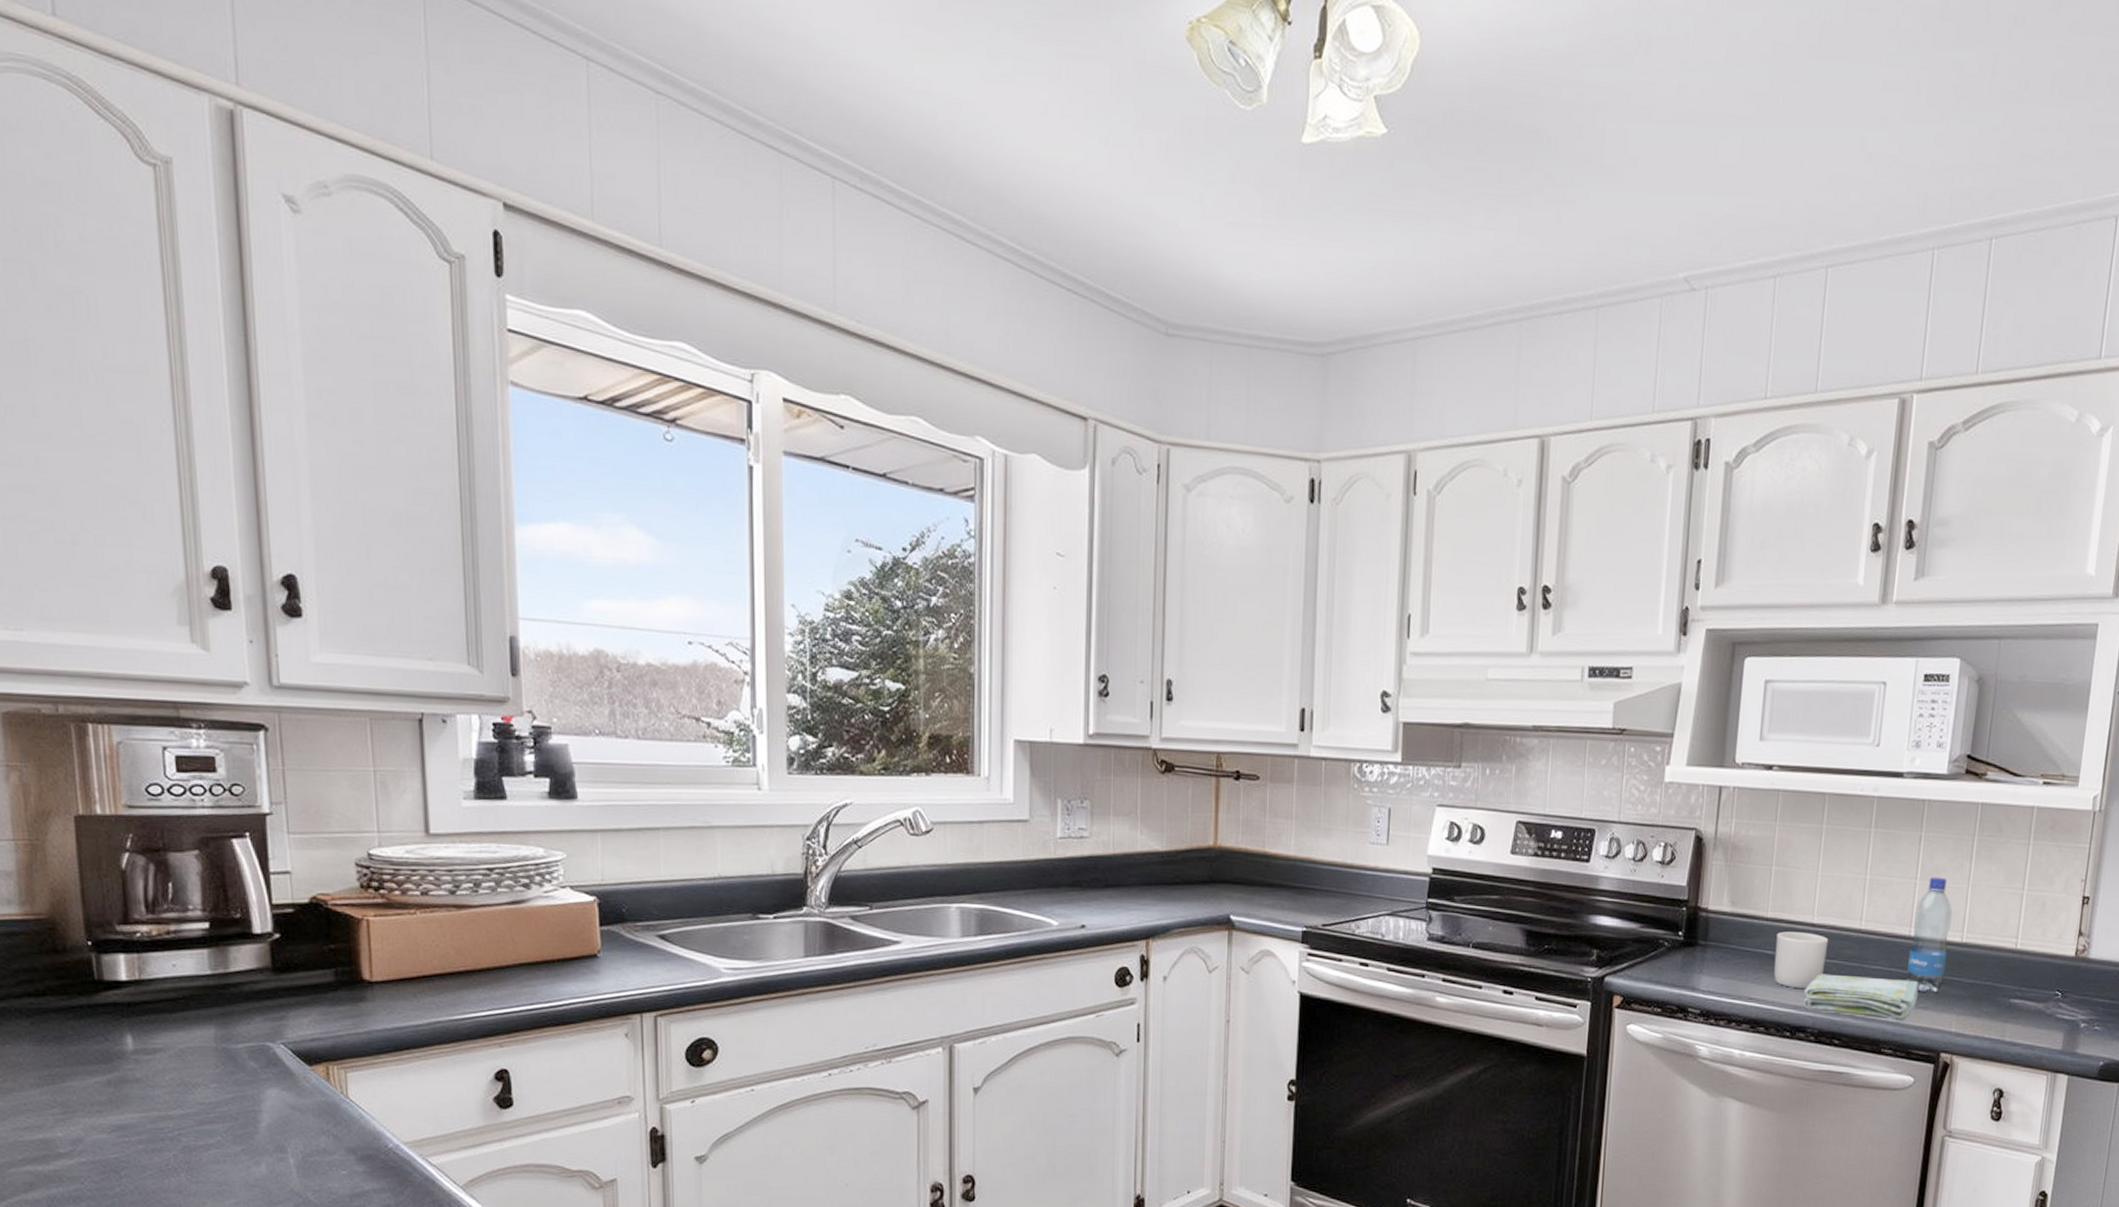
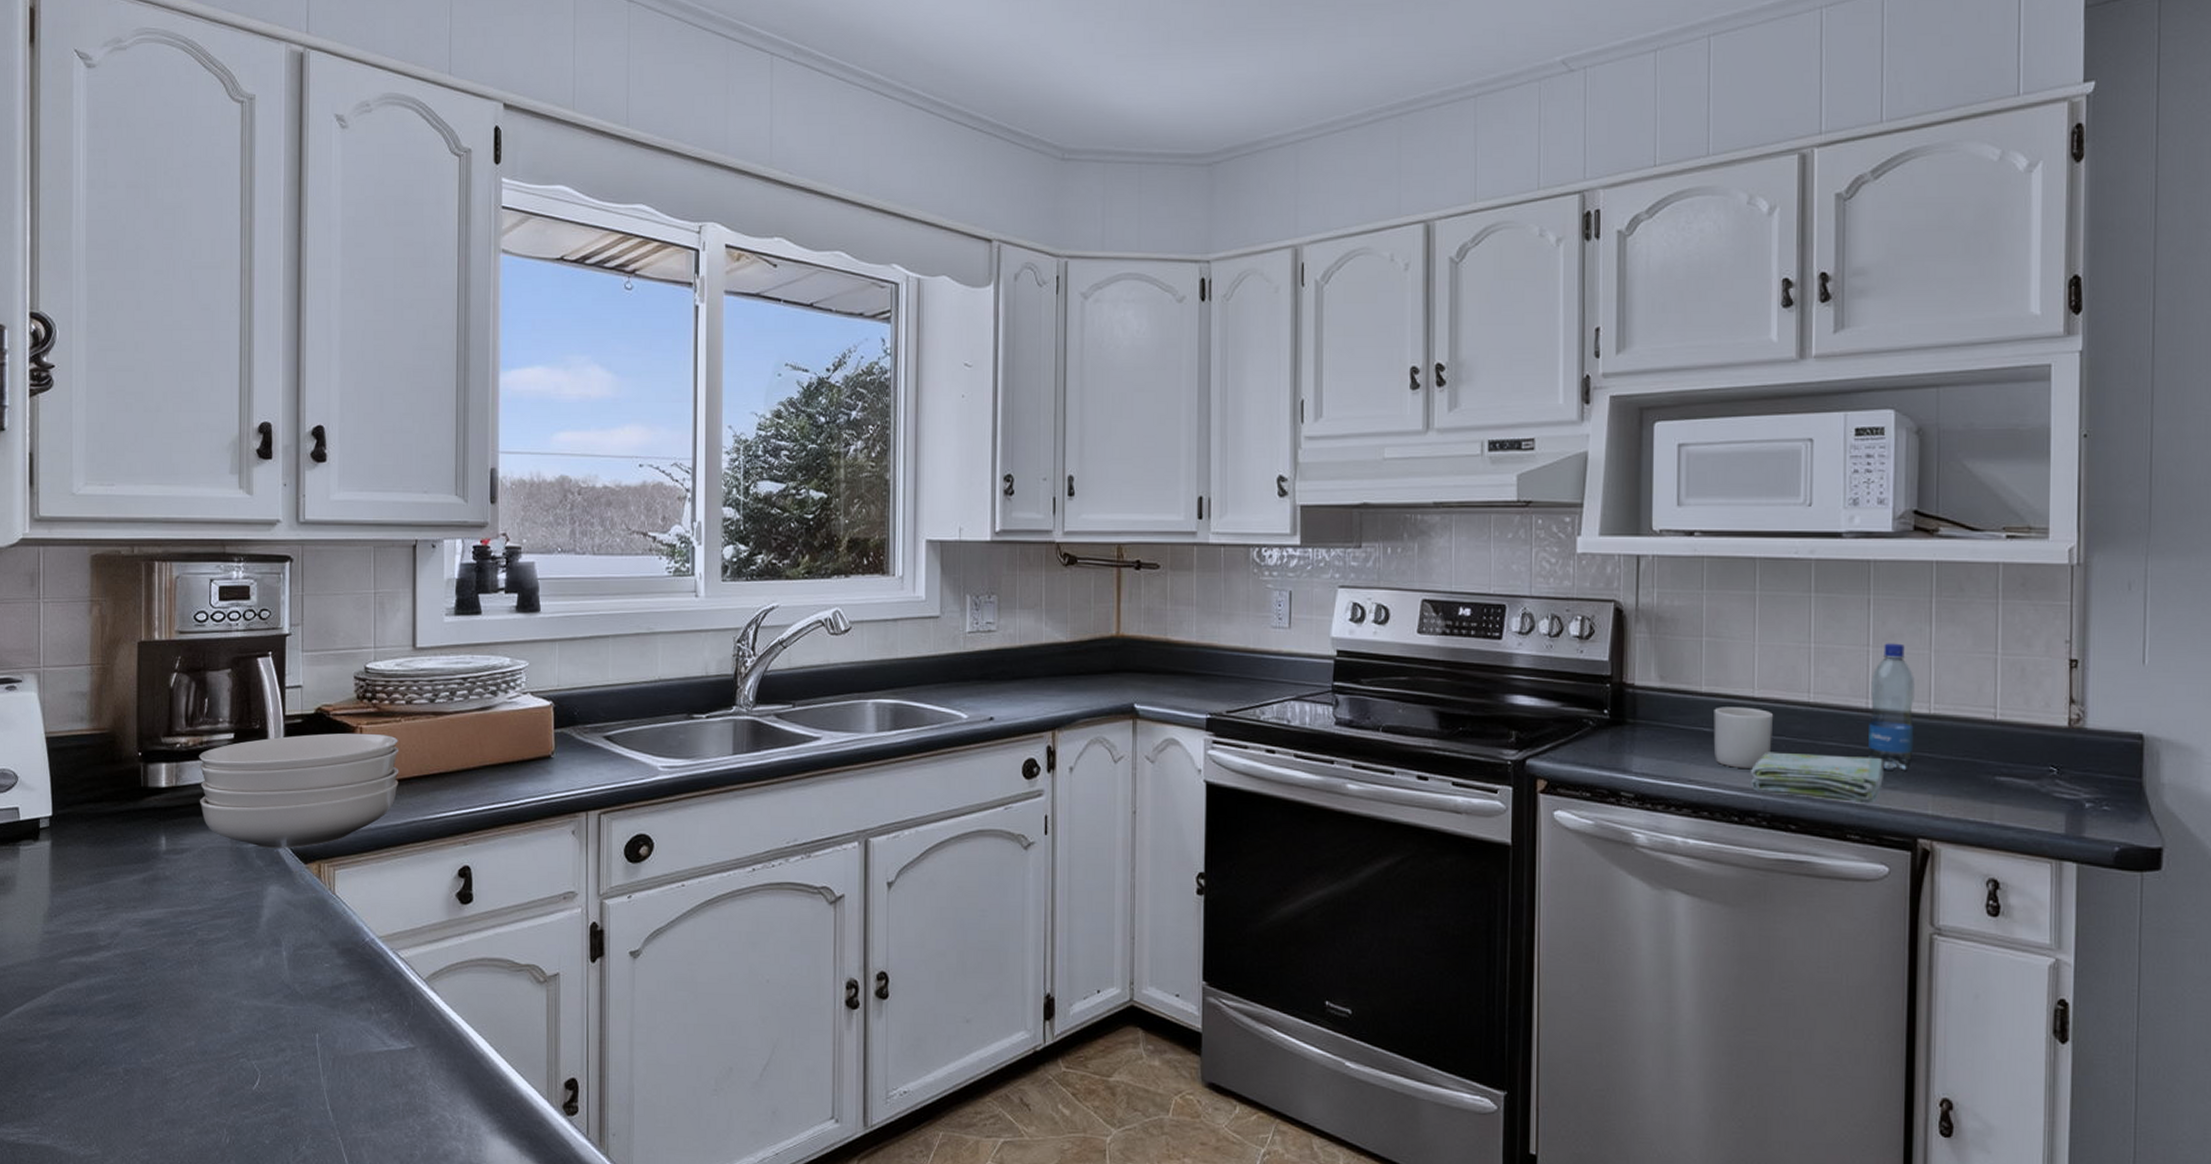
bowl: none [166,925,418,1050] -> present [199,733,399,849]

